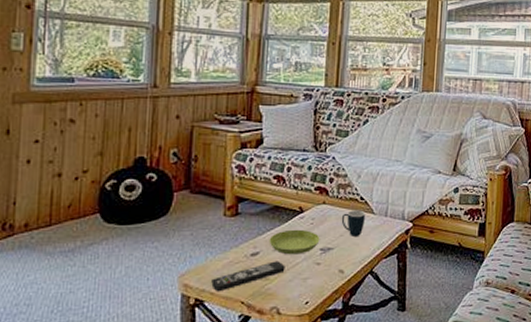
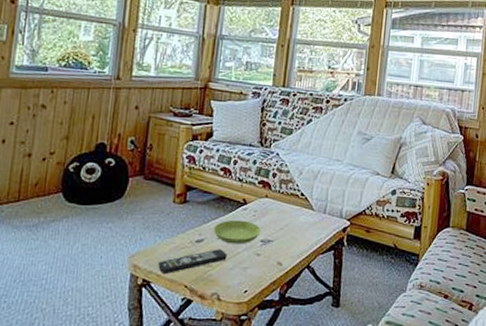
mug: present [341,210,365,236] -> none [282,205,305,231]

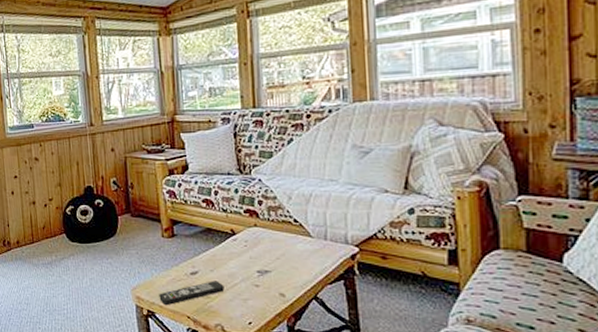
saucer: present [213,220,261,244] -> none [205,251,256,276]

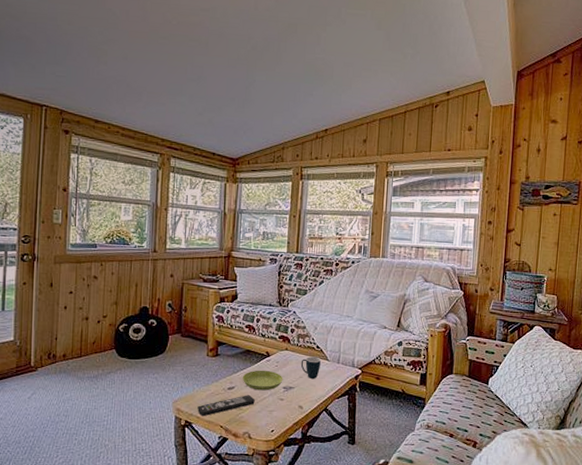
saucer: none [205,251,256,276] -> present [242,370,283,391]
mug: none [275,233,302,260] -> present [300,356,321,379]

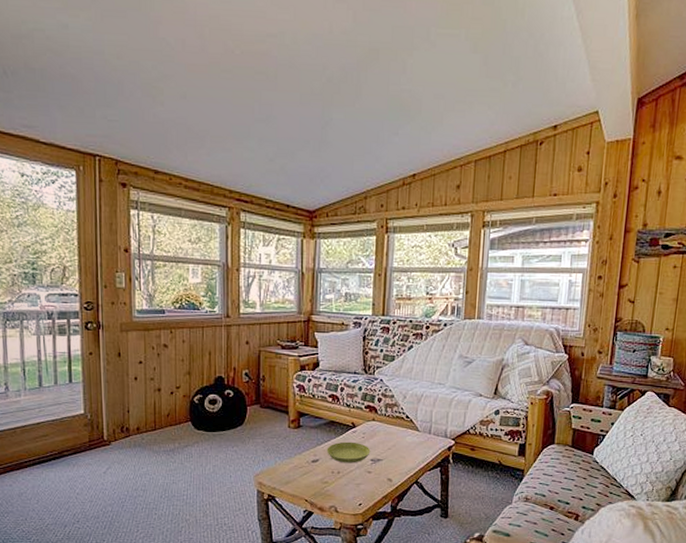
remote control: present [197,395,255,417] -> none [280,468,341,491]
mug: present [300,356,321,379] -> none [389,427,411,450]

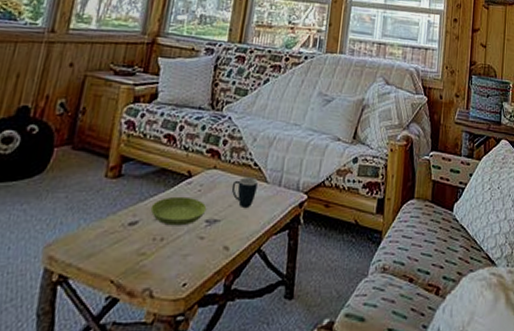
mug: none [389,427,411,450] -> present [231,177,258,207]

